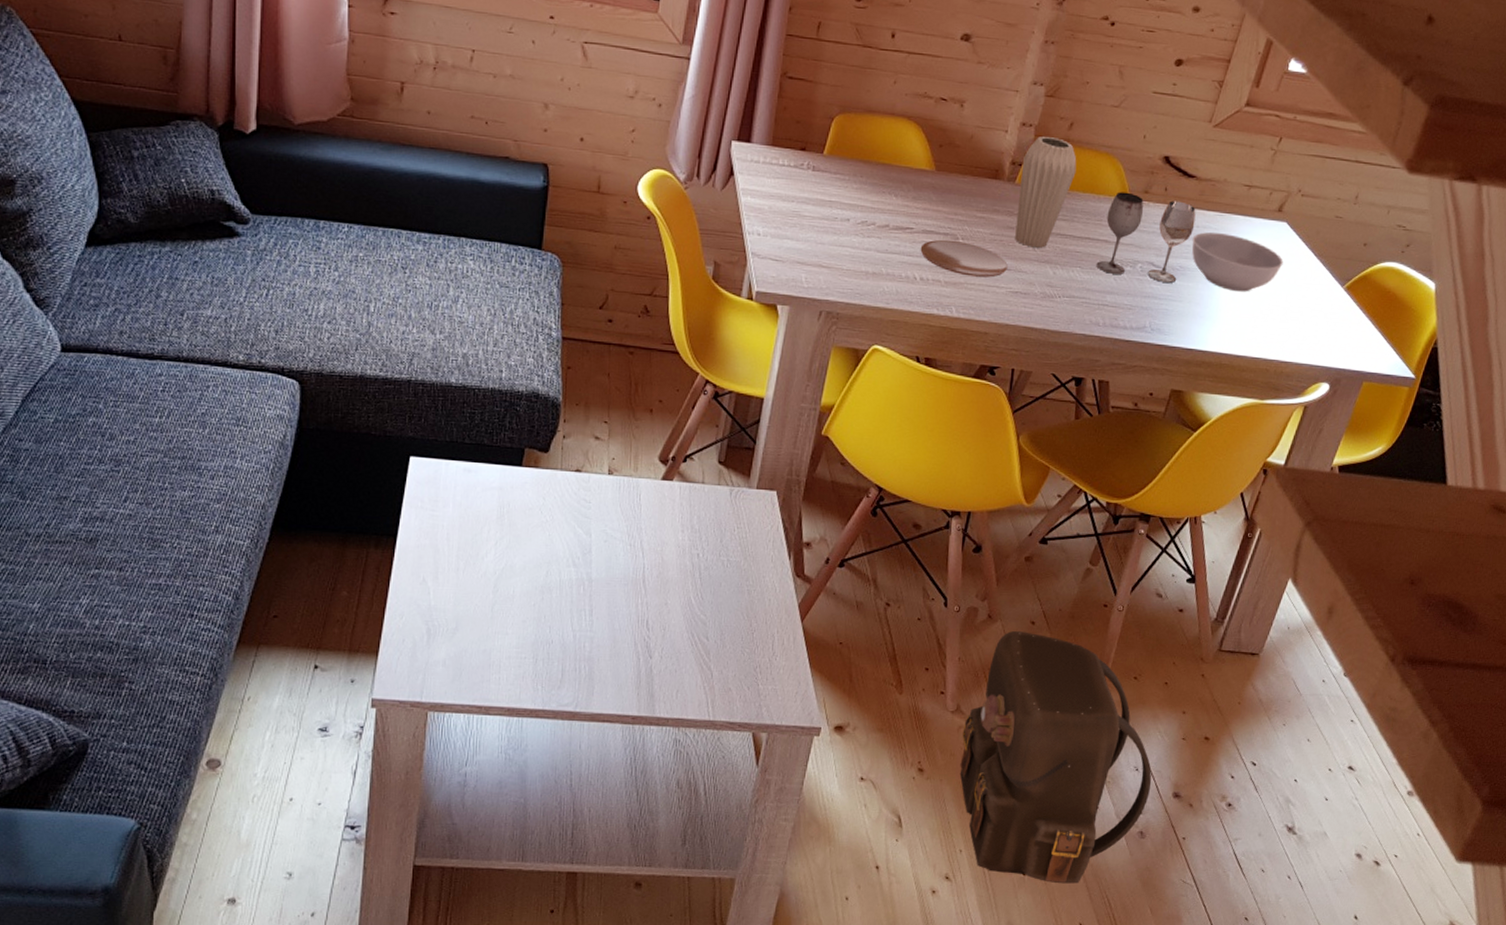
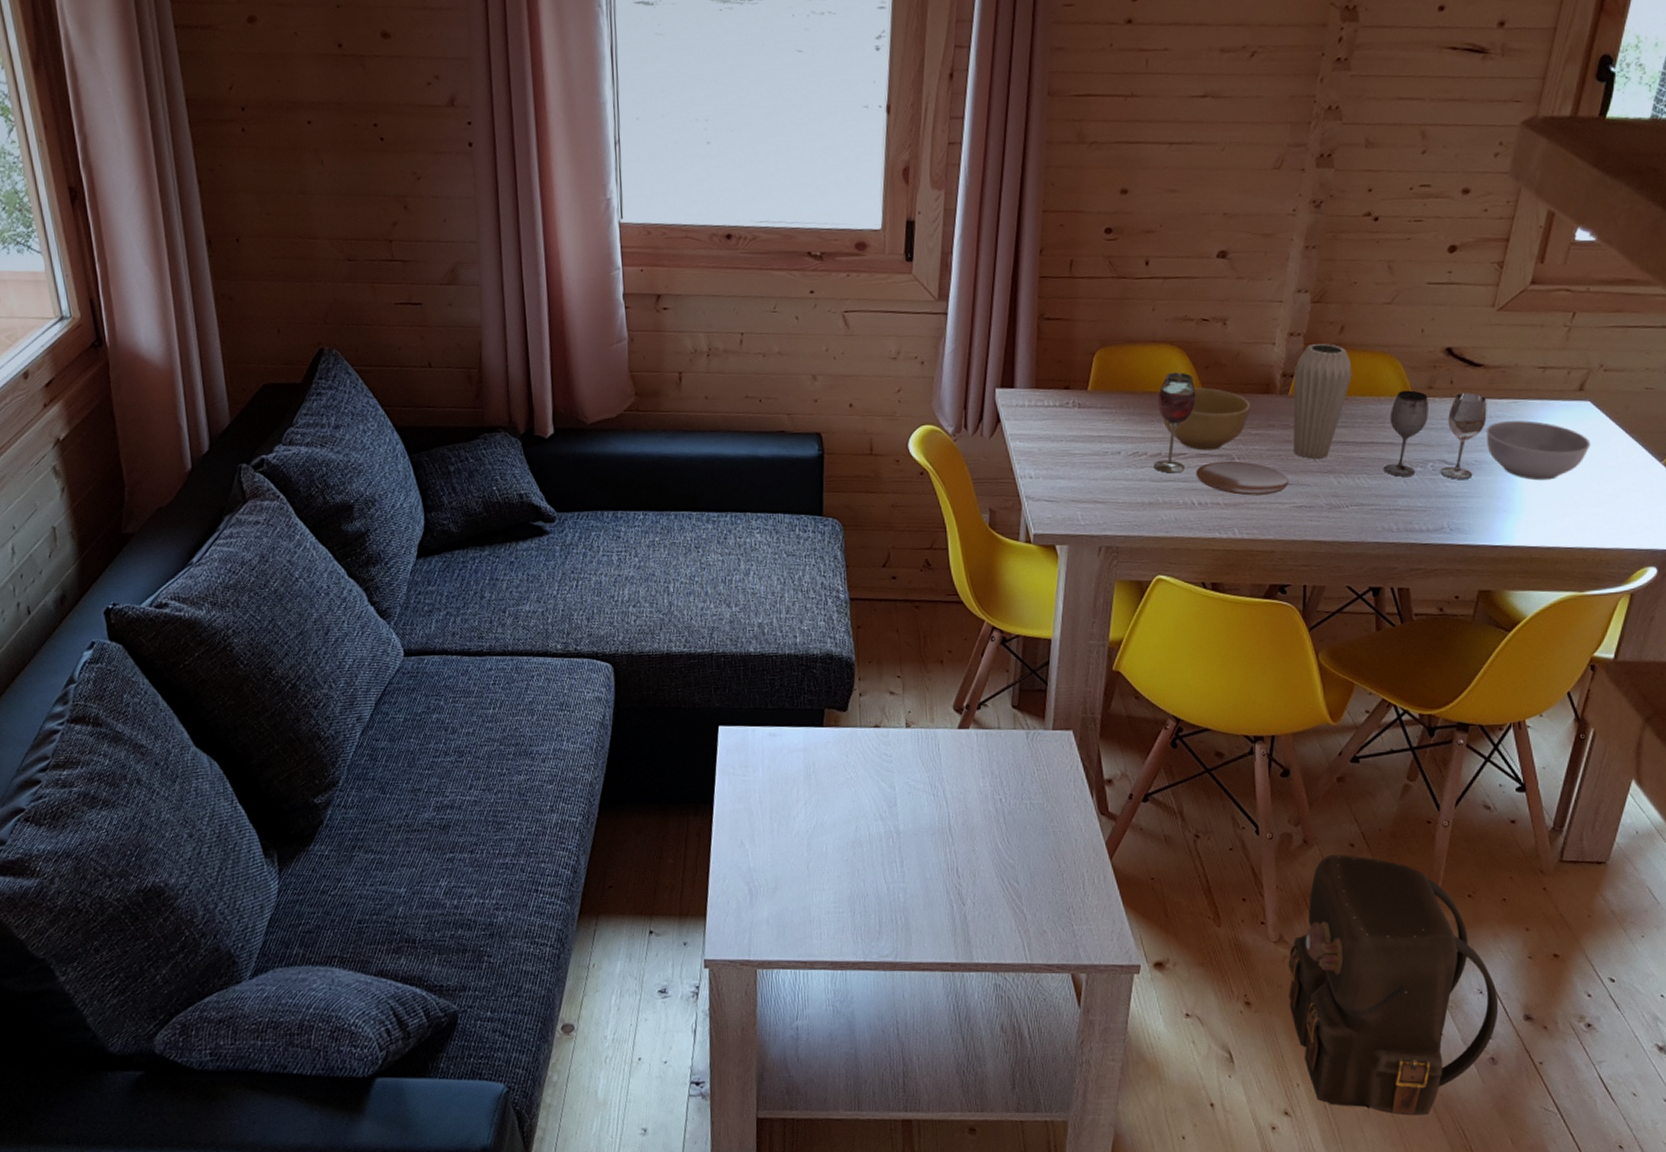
wineglass: none [880,147,929,247] -> present [1153,372,1196,474]
bowl: none [894,165,980,228] -> present [1163,387,1252,451]

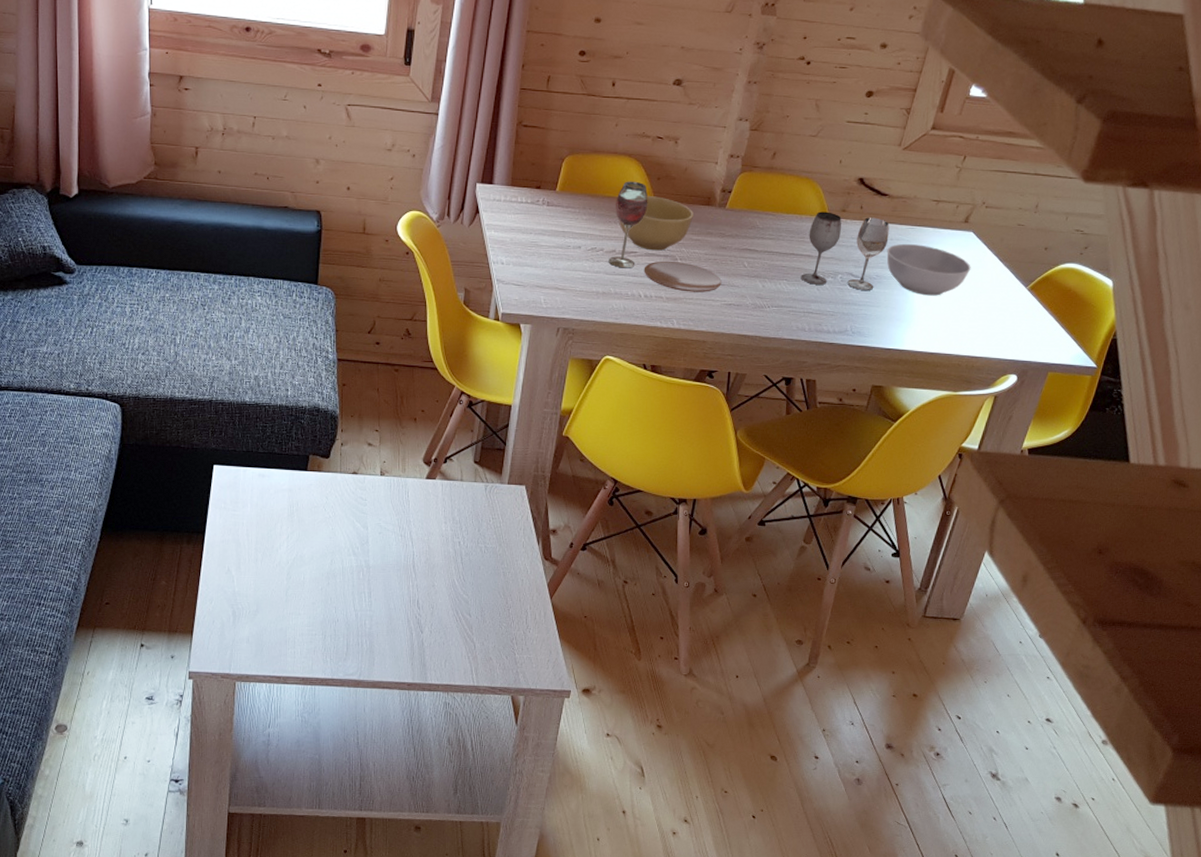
backpack: present [1288,855,1499,1116] -> none [694,603,866,826]
vase: present [1293,343,1352,459] -> none [727,165,780,264]

